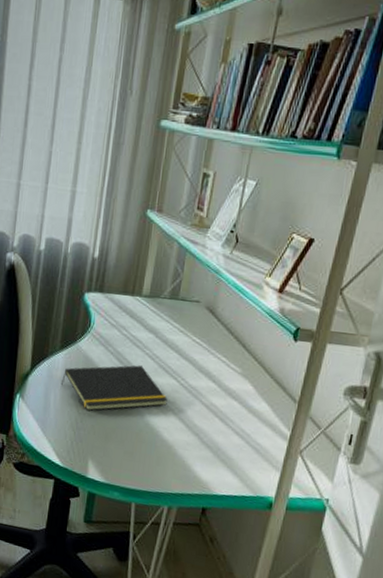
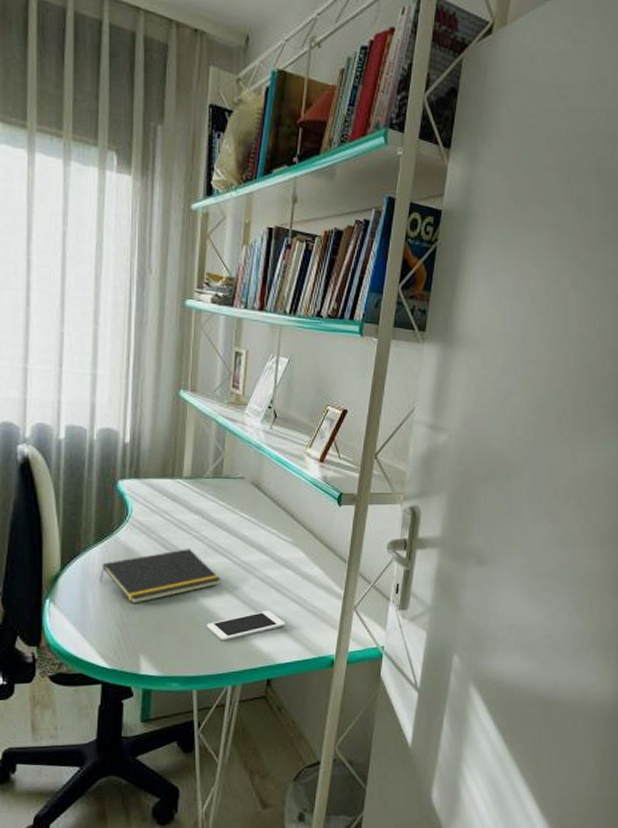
cell phone: none [150,438,227,461] -> present [206,611,286,641]

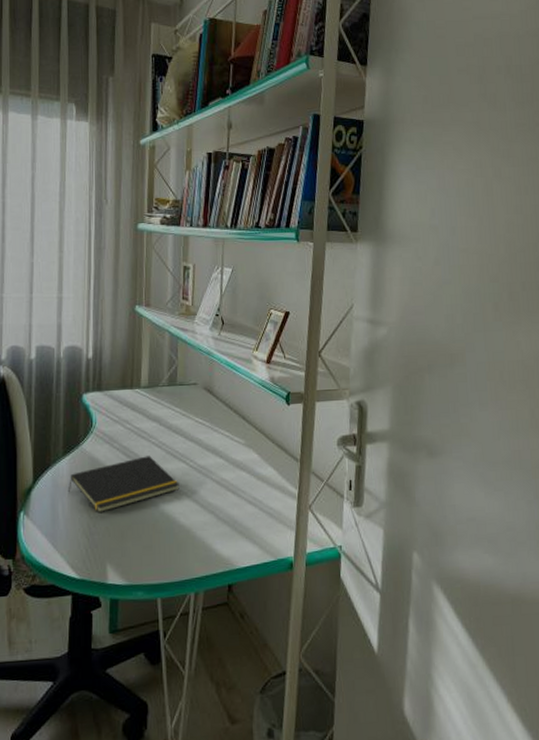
cell phone: present [206,611,286,641] -> none [168,514,244,547]

